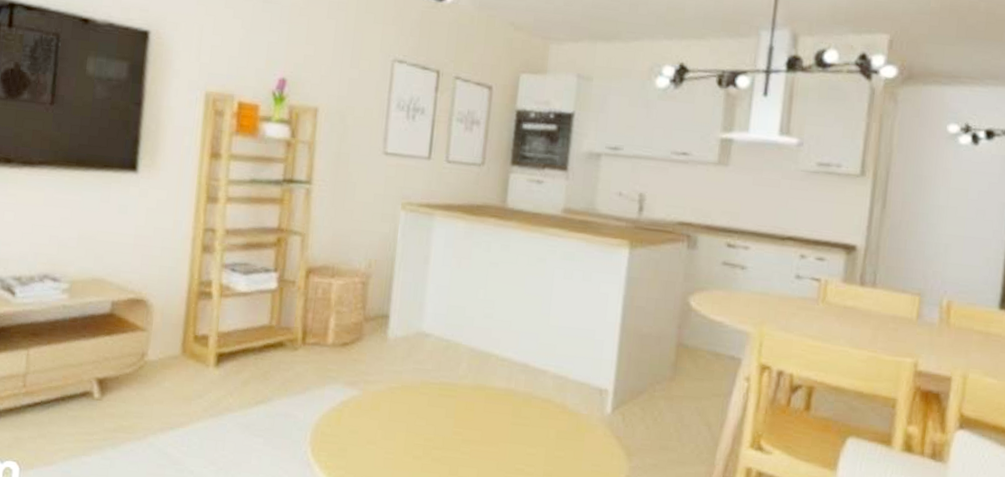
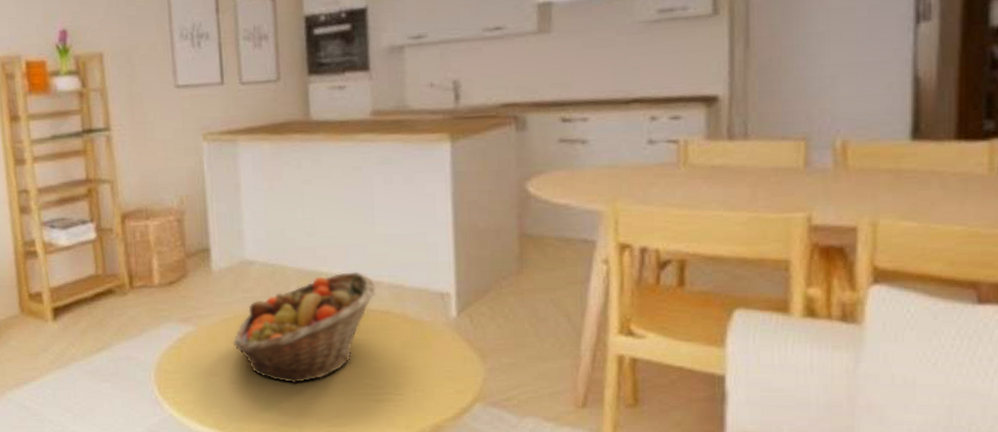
fruit basket: none [395,356,542,461] -> present [232,272,376,384]

